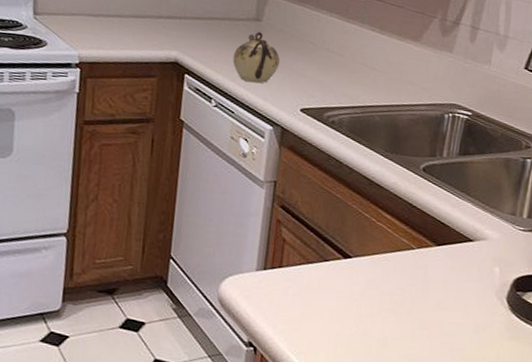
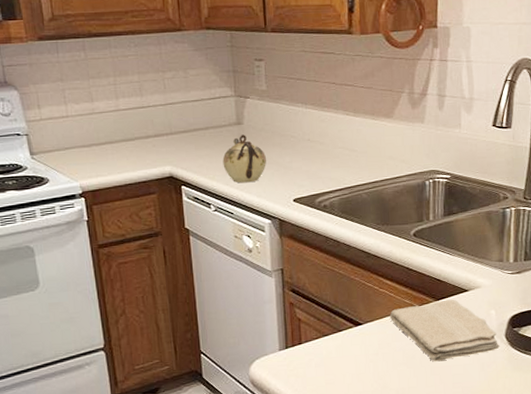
washcloth: none [382,246,499,315] -> present [389,299,499,362]

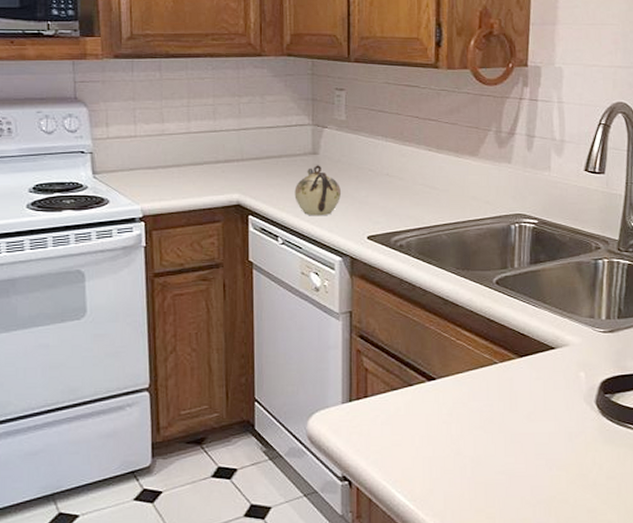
washcloth: present [389,299,499,362] -> none [466,356,589,428]

